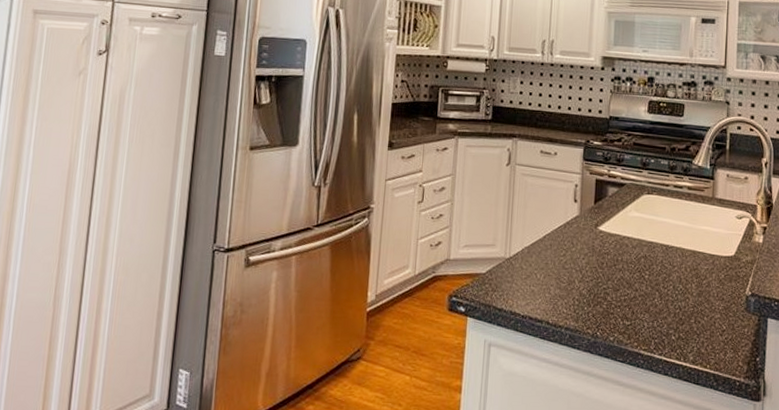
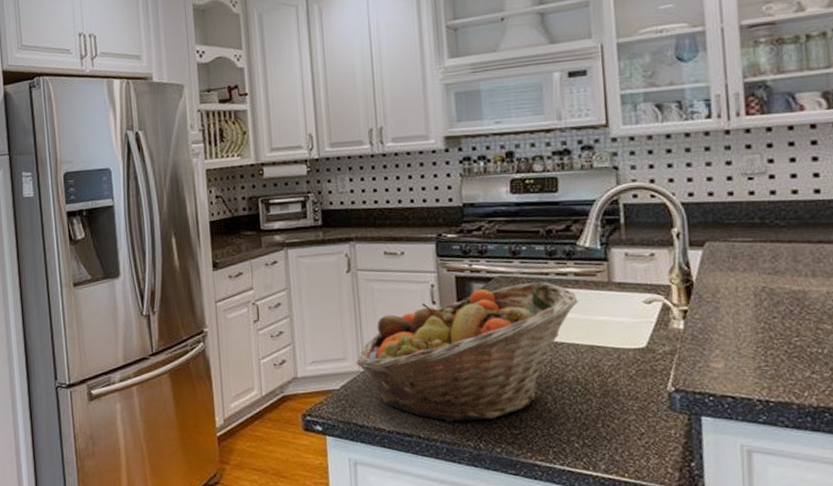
fruit basket: none [503,191,688,311] -> present [356,281,578,422]

